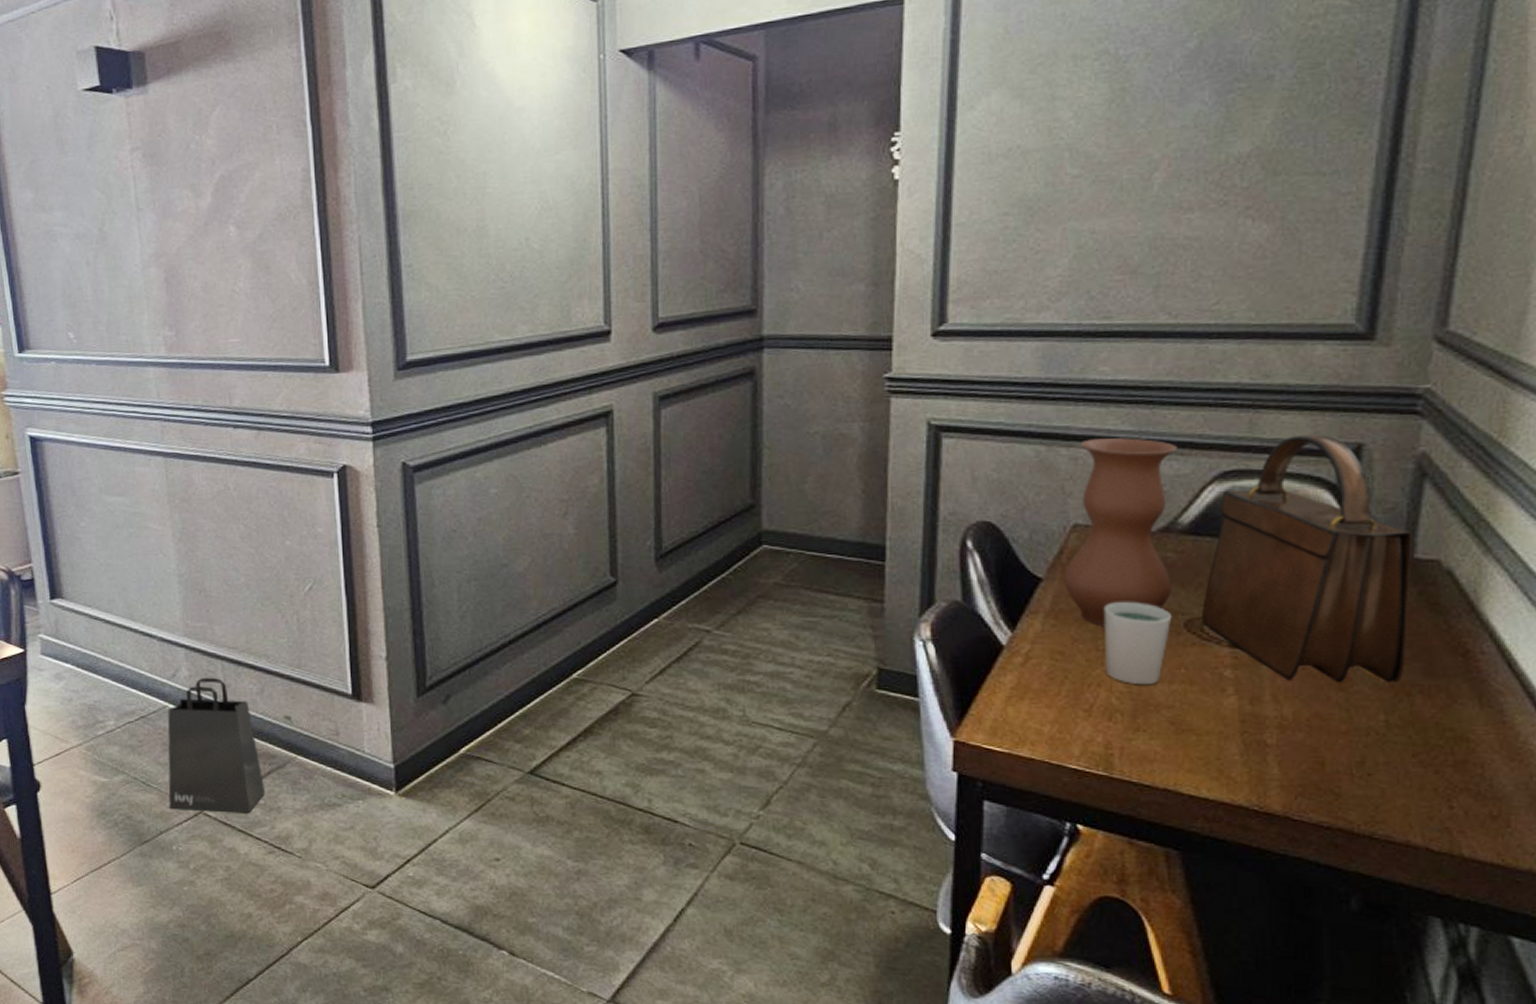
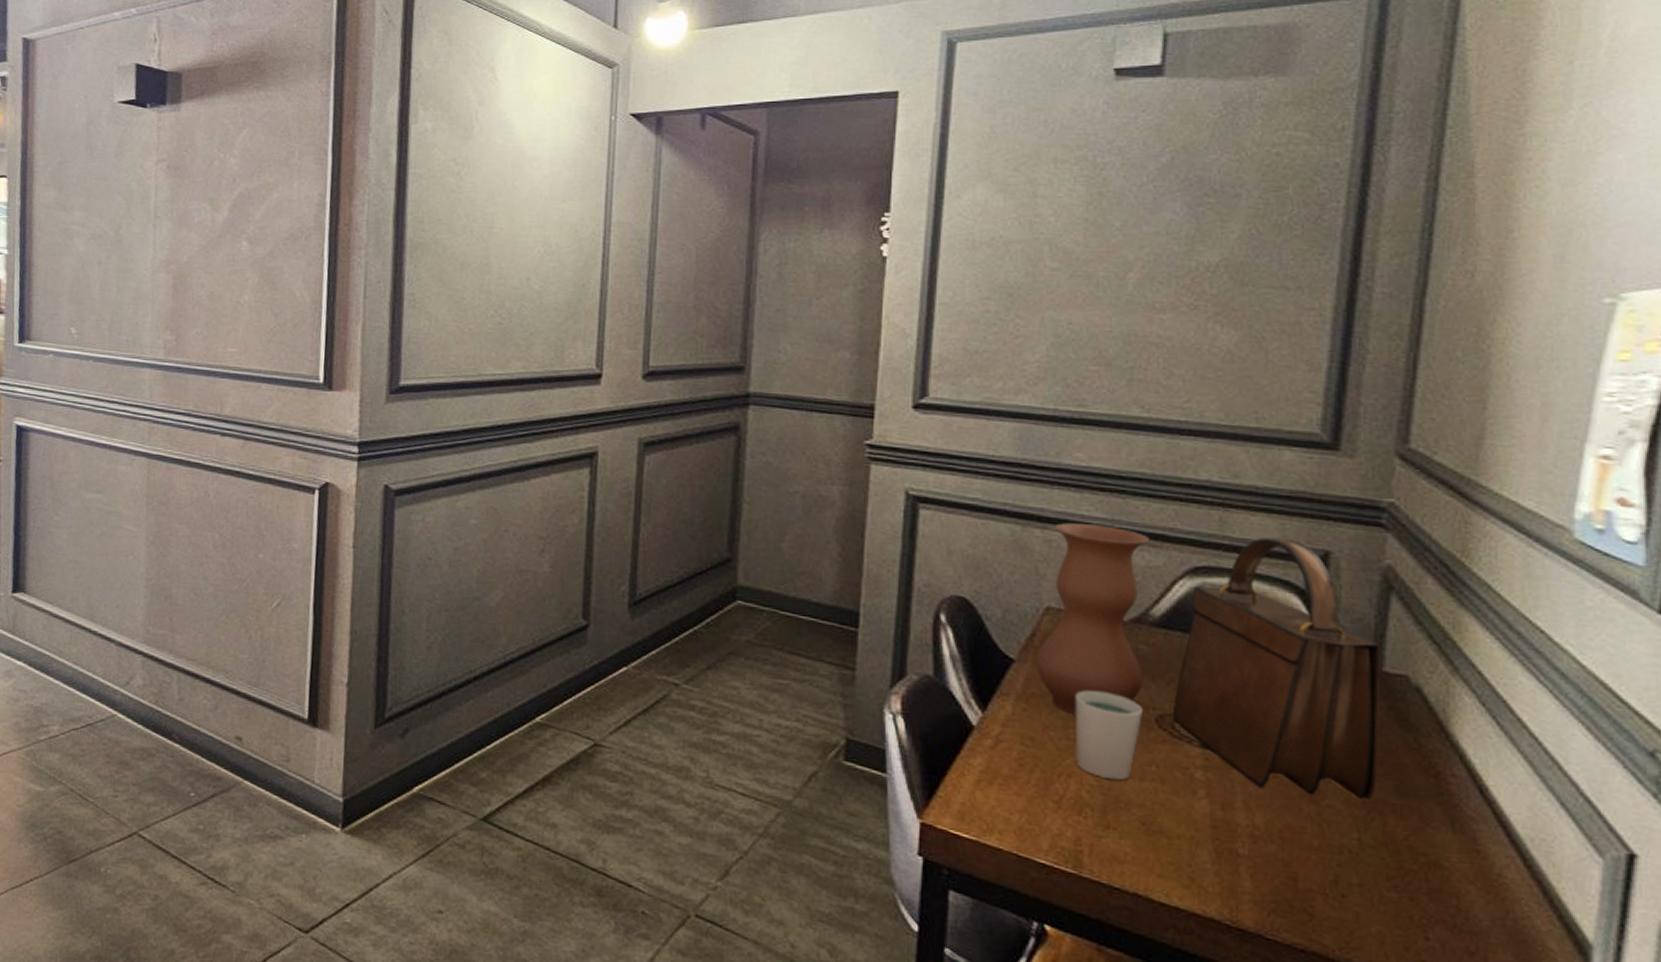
shopping bag: present [167,677,266,814] -> none [103,688,206,839]

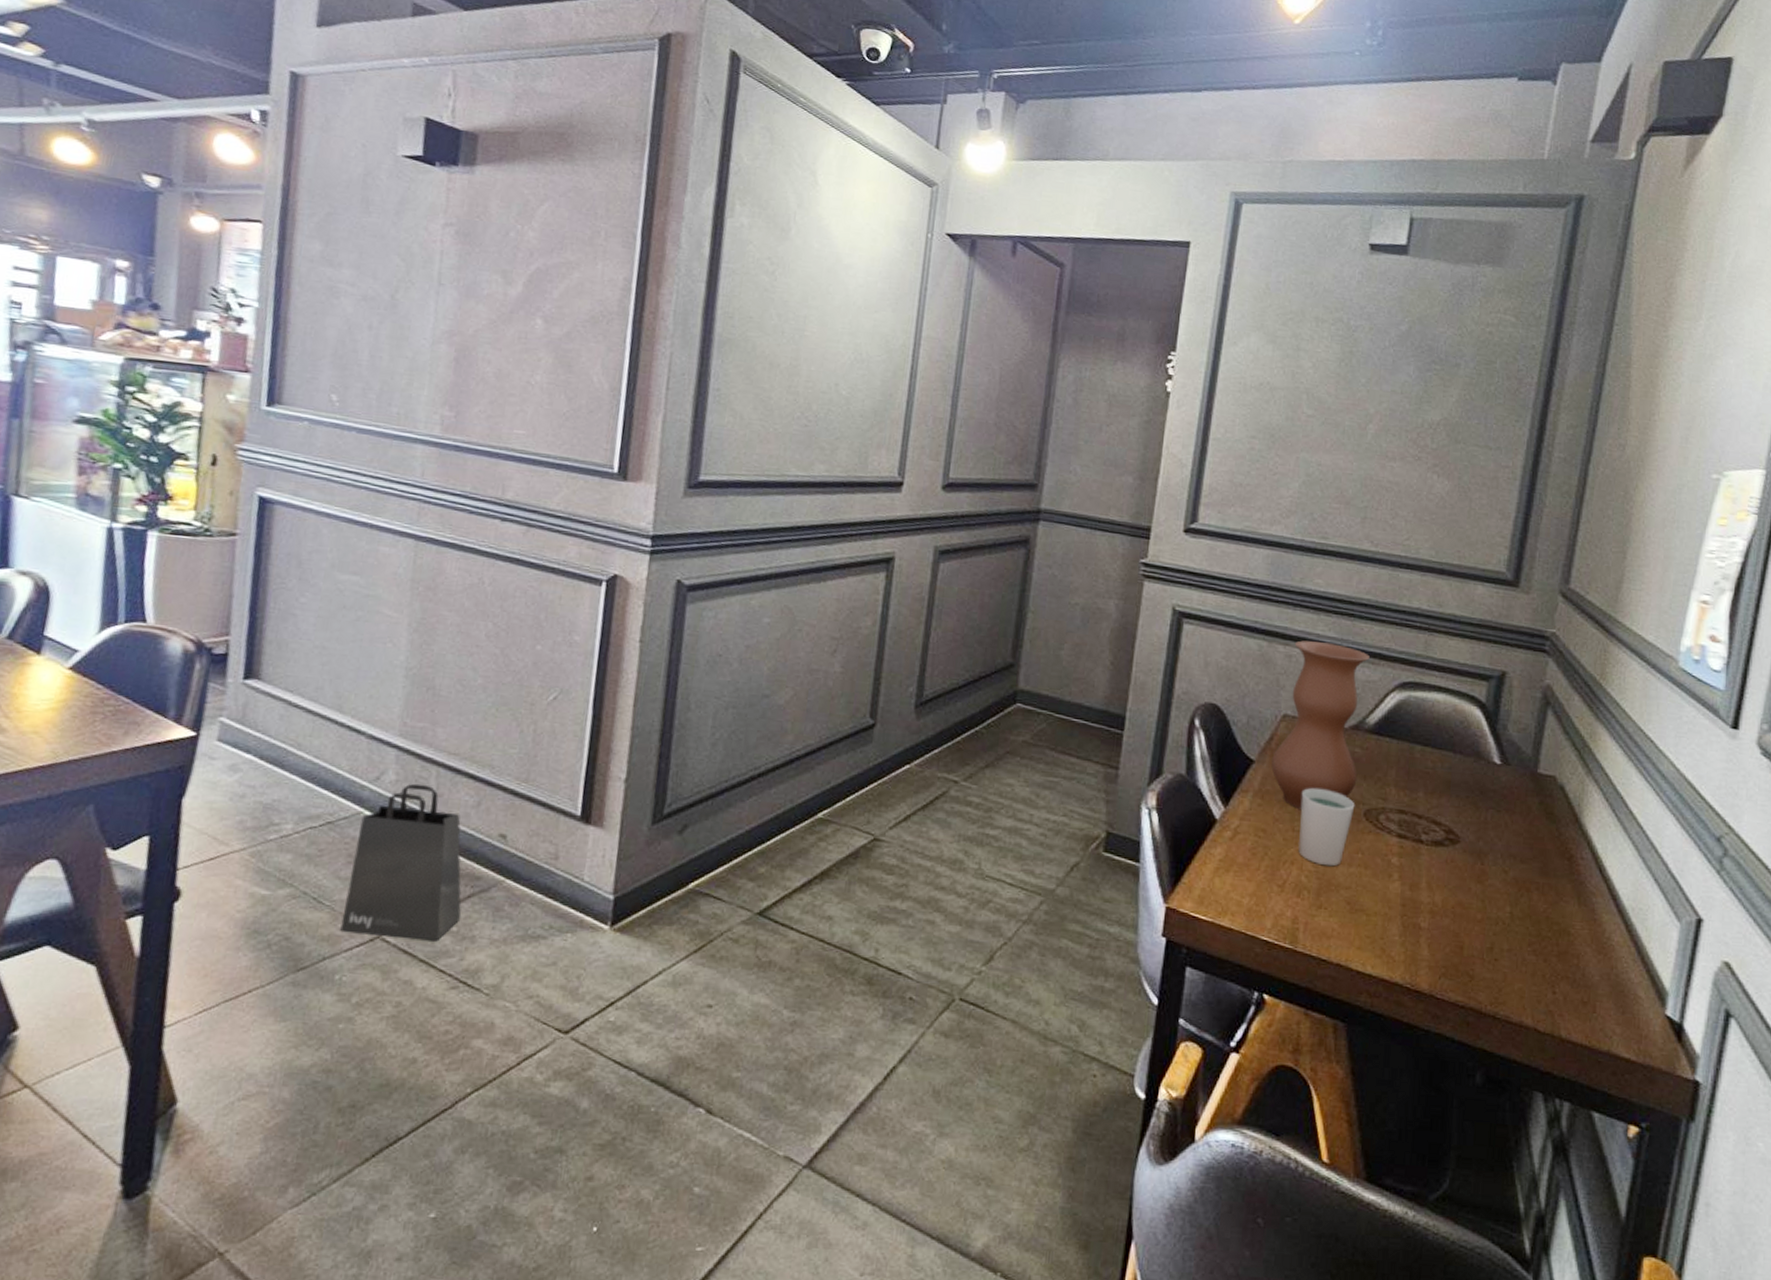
shopping bag: none [103,688,206,839] -> present [340,783,462,942]
handbag: present [1173,538,1381,800] -> none [1378,658,1537,880]

